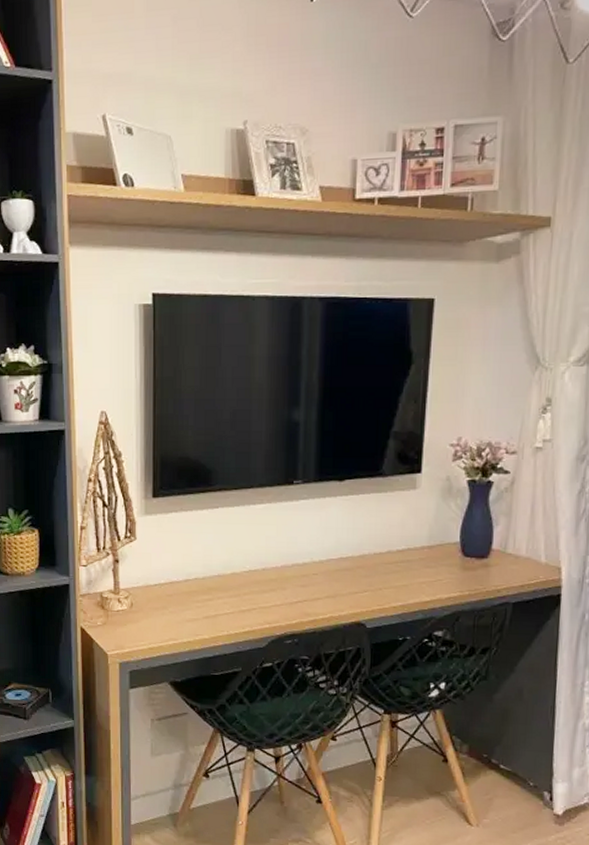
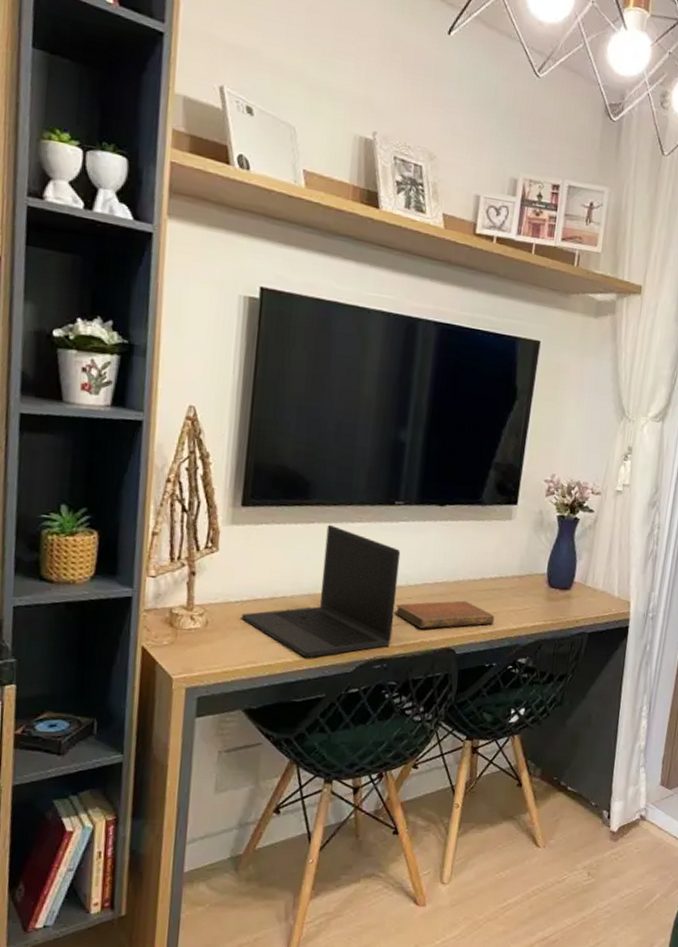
laptop: none [160,508,303,634] -> present [241,524,401,658]
notebook: none [301,574,406,604] -> present [394,600,495,629]

